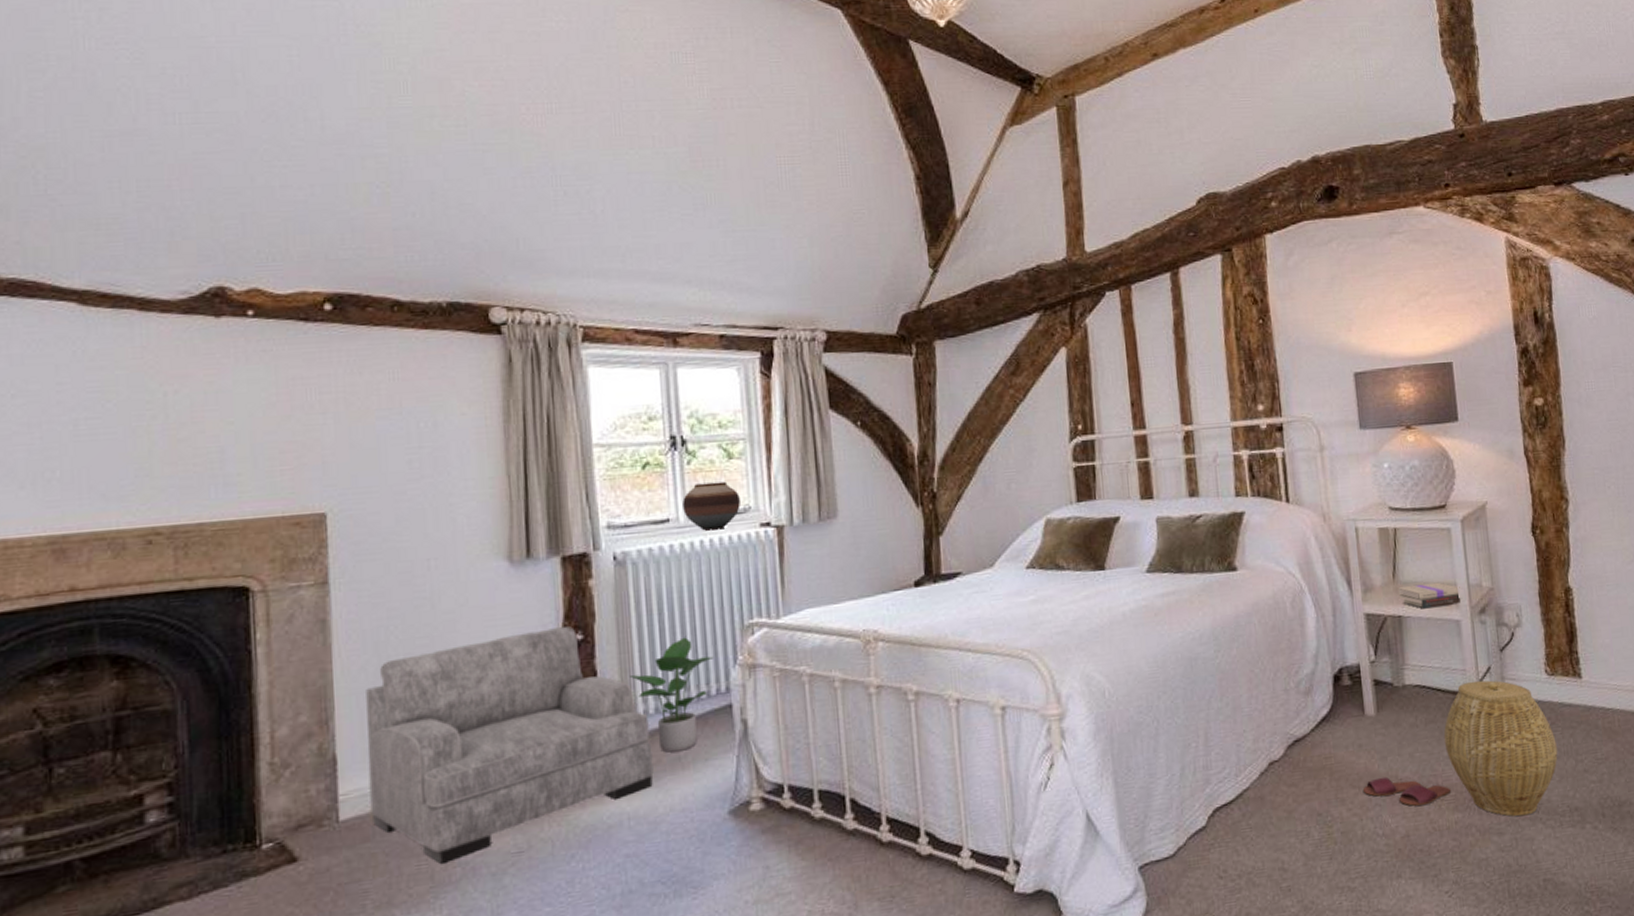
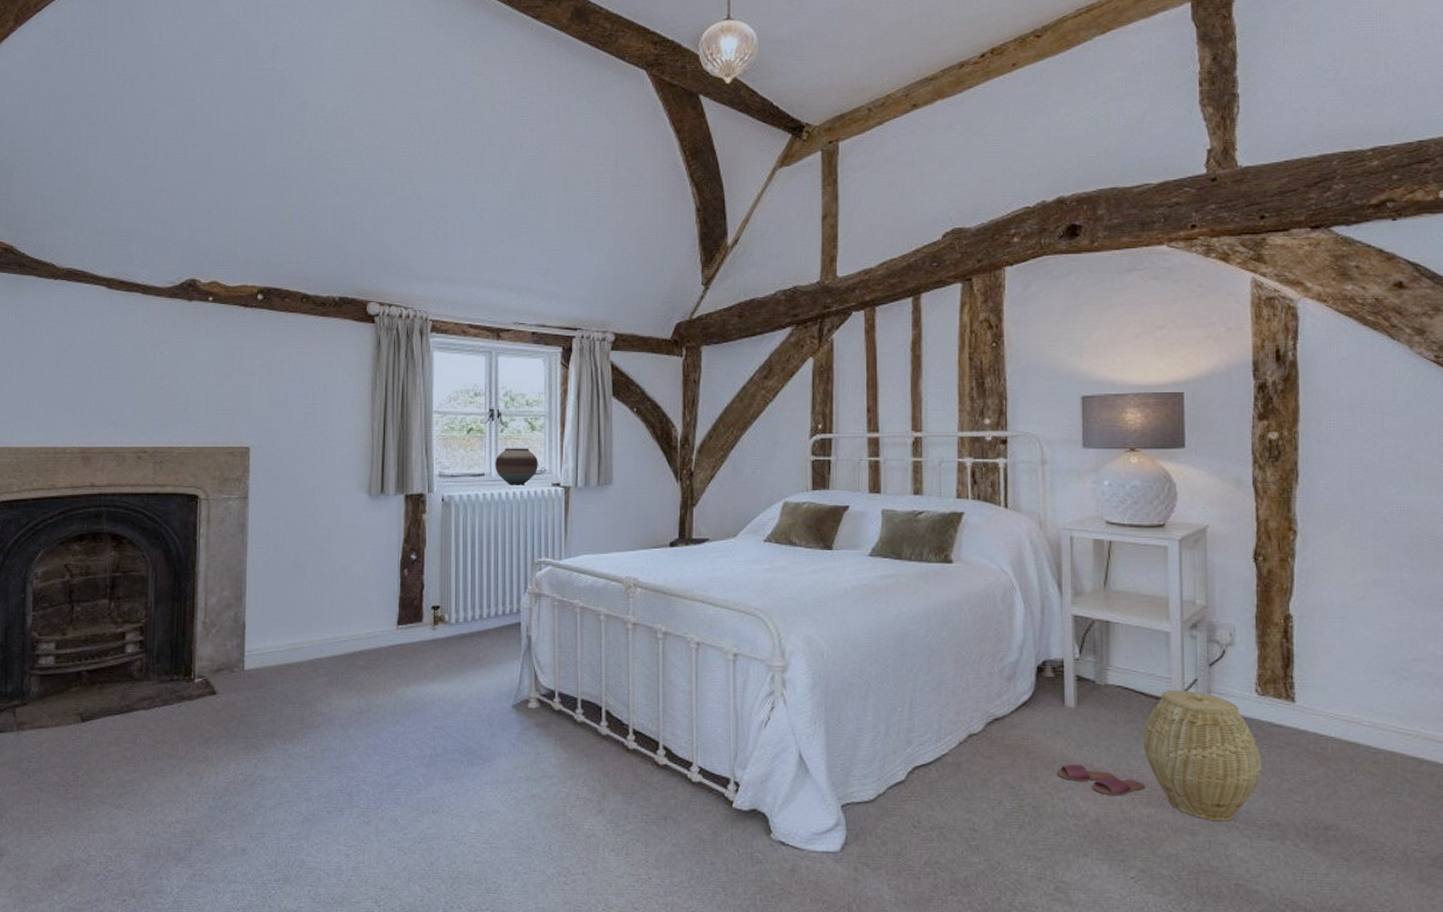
armchair: present [366,626,654,864] -> none [265,548,460,712]
potted plant: present [629,637,714,753] -> none [447,566,510,654]
books: present [1398,582,1461,609] -> none [1108,594,1173,618]

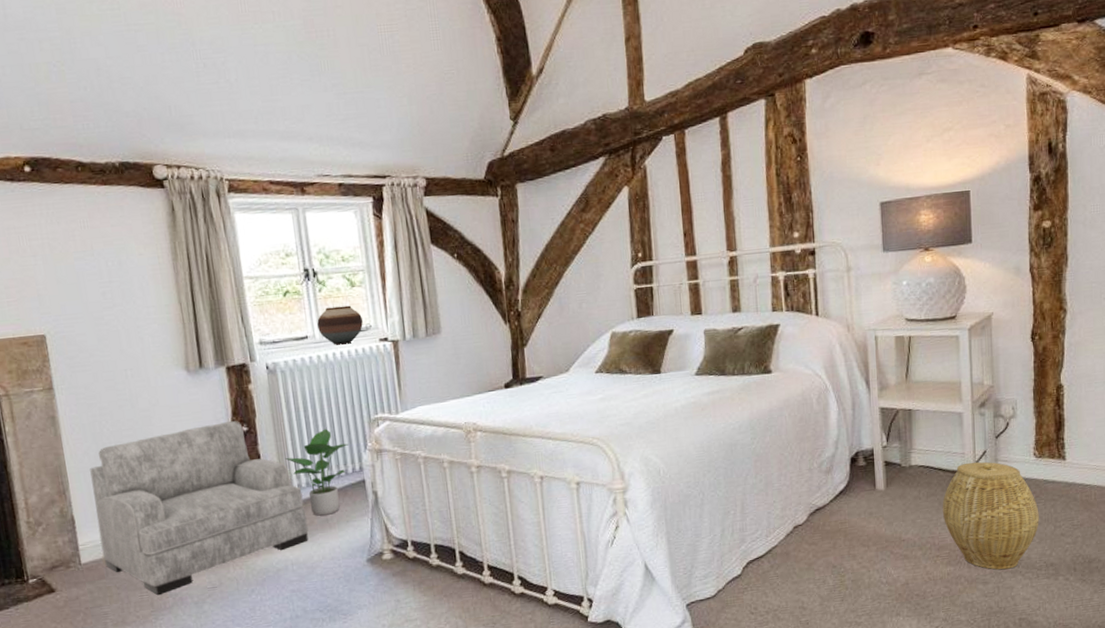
armchair: none [265,548,460,712] -> present [90,421,309,595]
potted plant: none [447,566,510,654] -> present [285,428,349,516]
slippers: present [1057,764,1145,795] -> none [872,538,945,561]

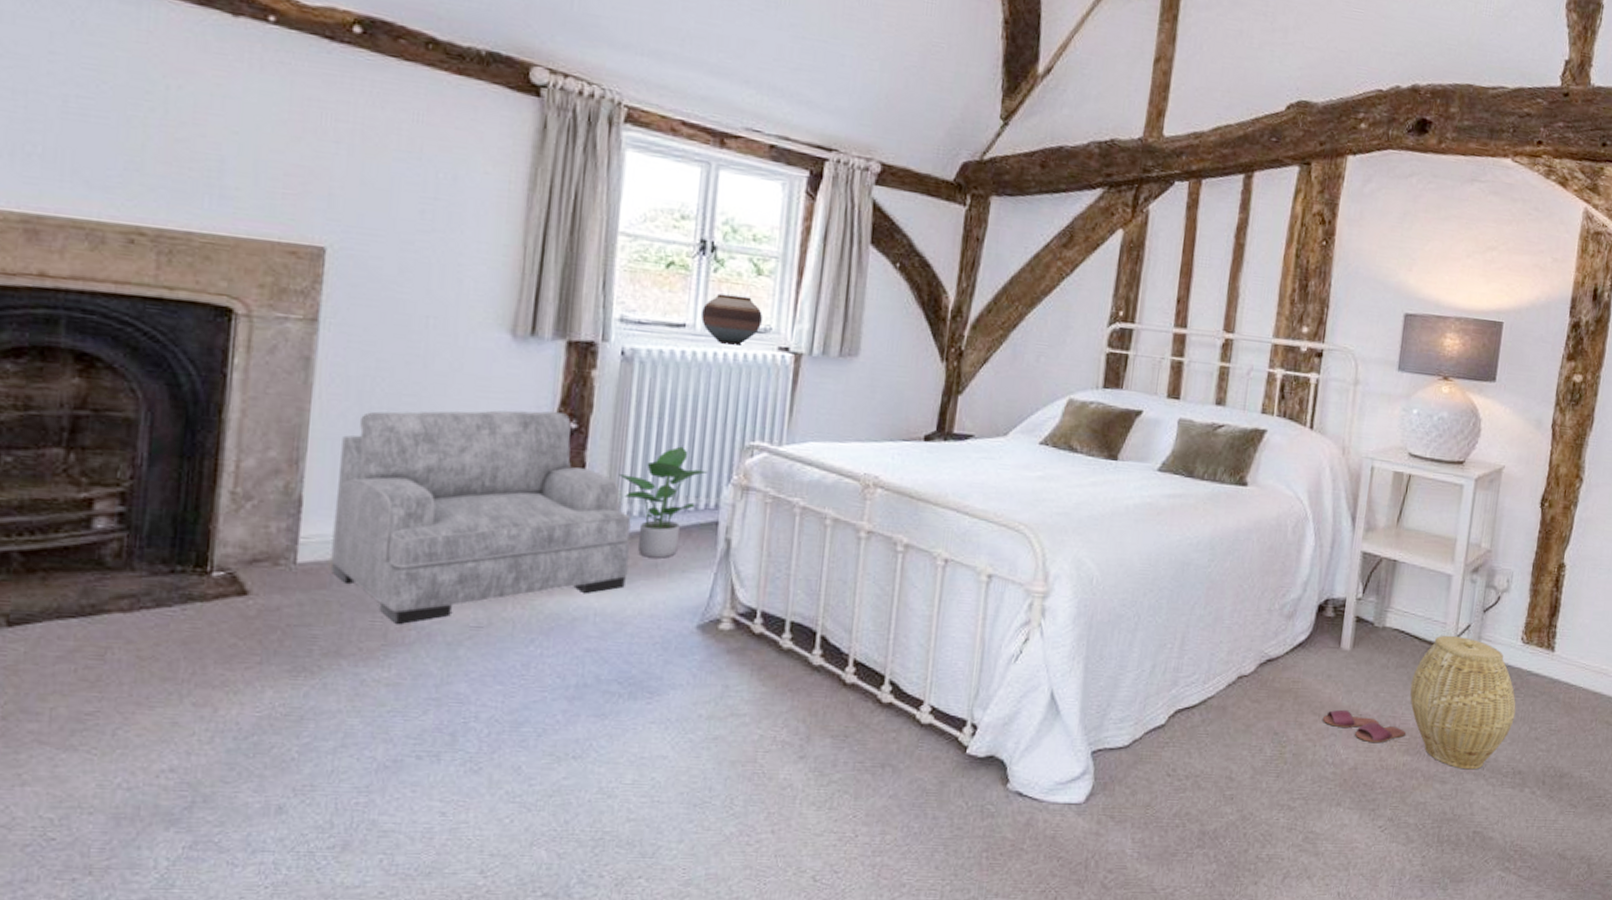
slippers: none [872,538,945,561] -> present [1323,709,1406,742]

